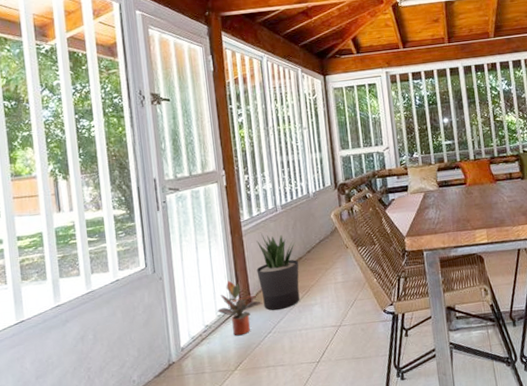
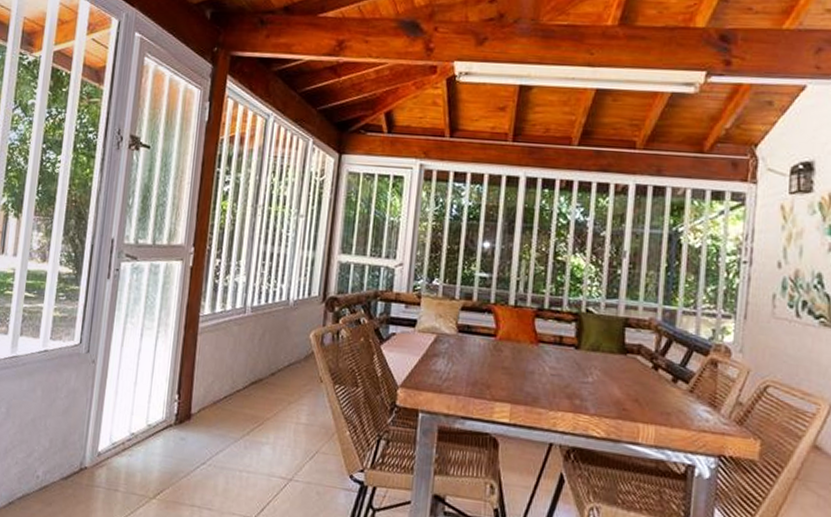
potted plant: present [216,280,263,336] -> none [147,385,203,458]
planter: present [256,233,300,310] -> none [204,336,258,439]

